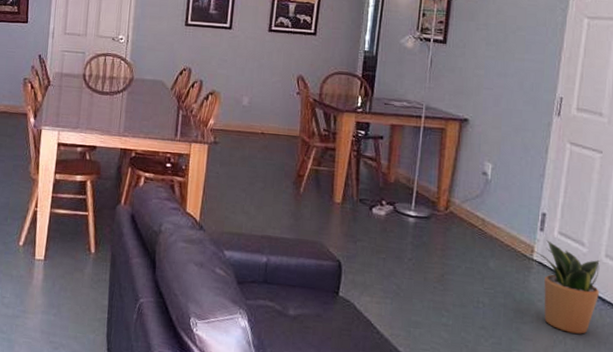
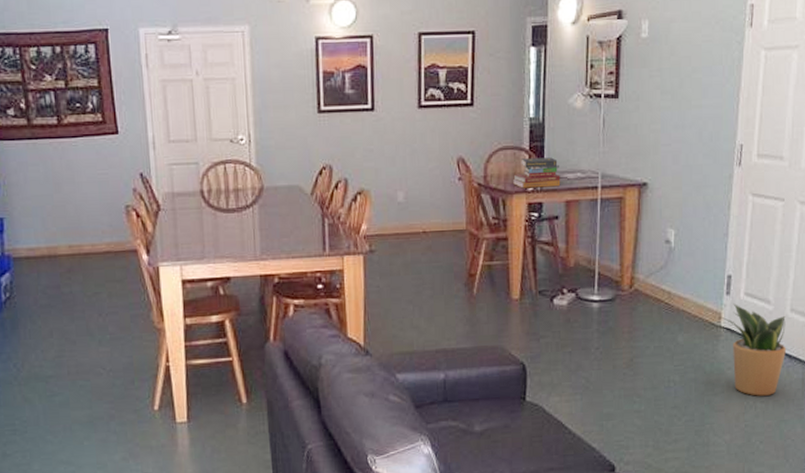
books: none [345,83,388,112] -> present [513,157,561,189]

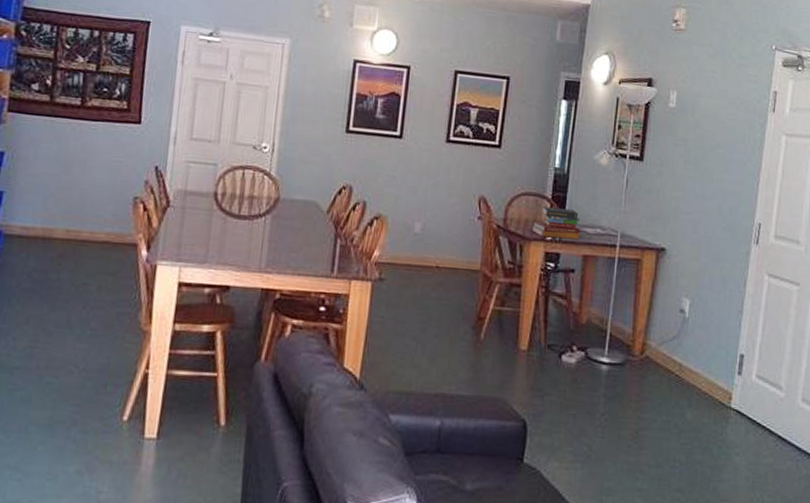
potted plant: present [722,304,787,396] -> none [732,385,797,490]

